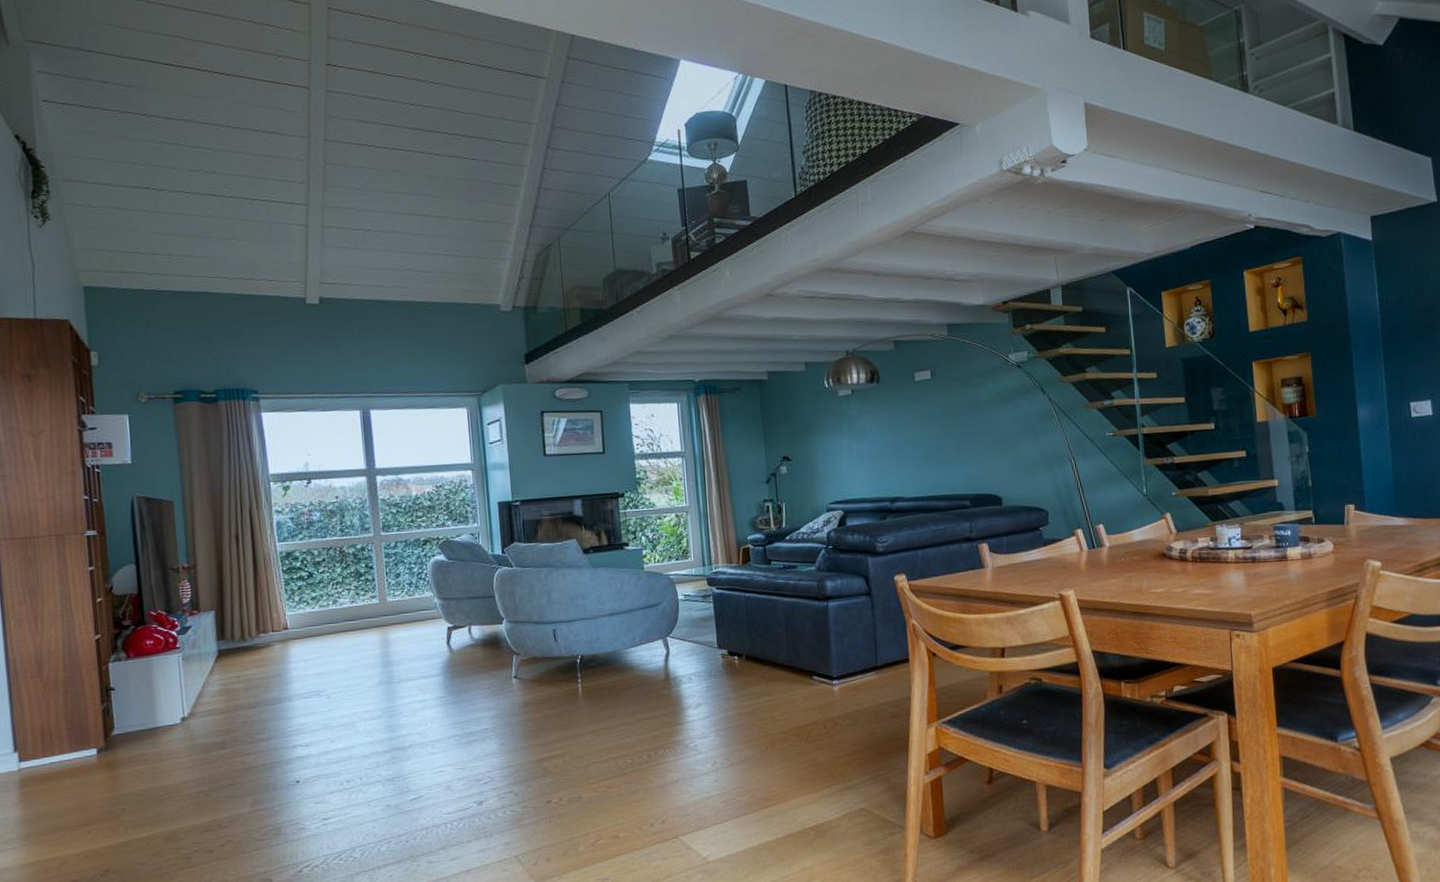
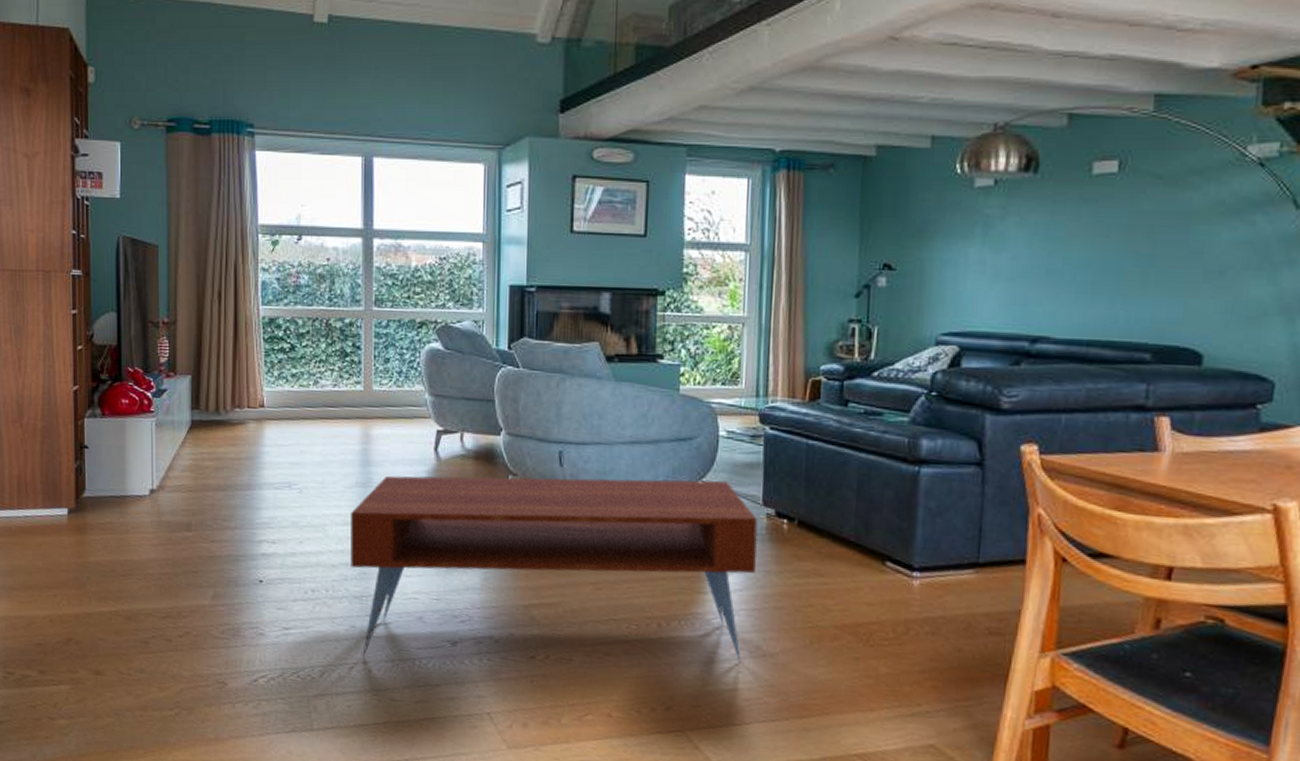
coffee table: none [377,633,718,830] -> present [350,475,758,662]

